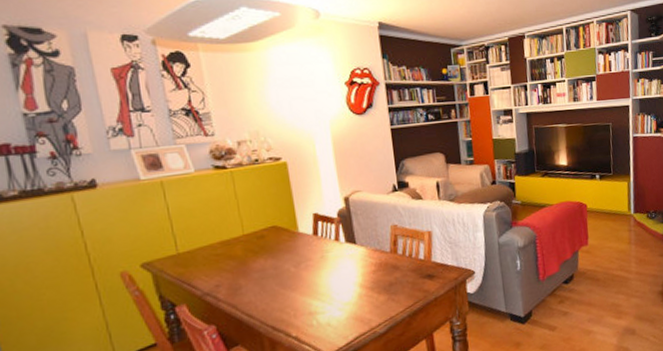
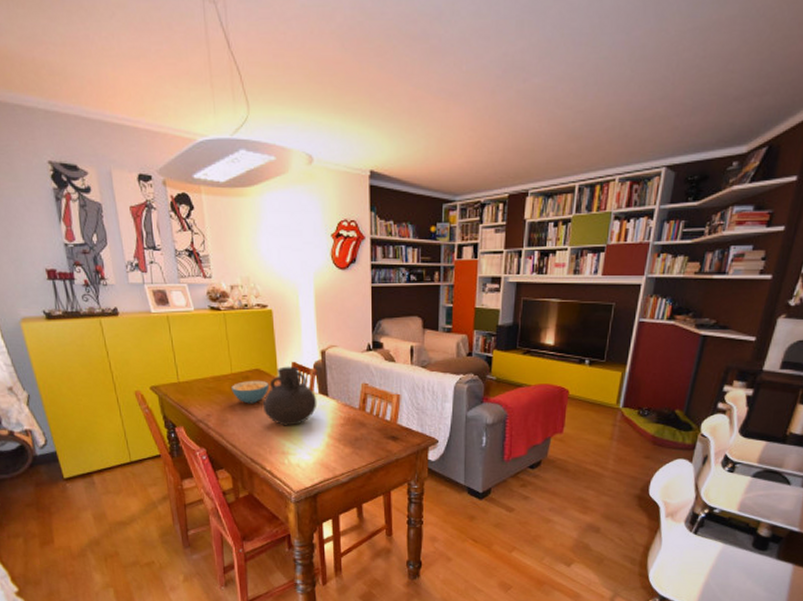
cereal bowl: none [244,237,289,266] -> present [232,380,270,404]
vase: none [282,217,345,284] -> present [262,366,317,426]

